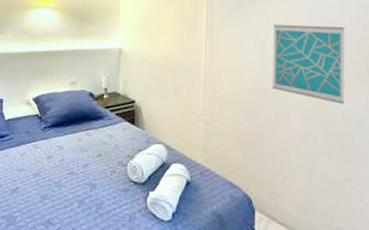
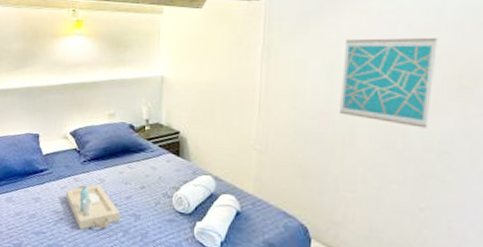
serving tray: none [24,151,77,200] -> present [65,184,121,230]

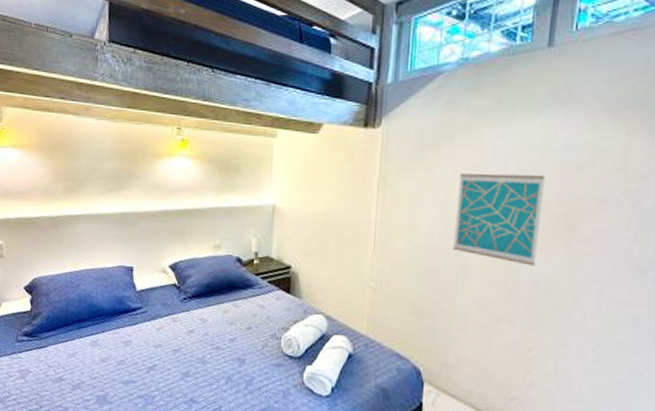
serving tray: present [65,184,121,230] -> none [161,324,224,377]

